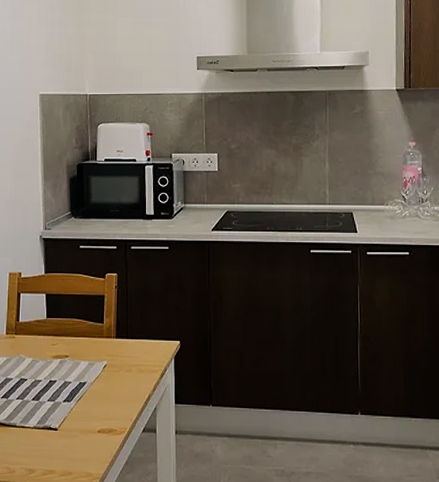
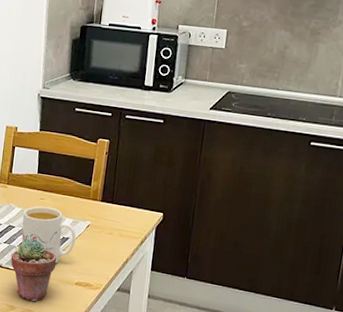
potted succulent: none [25,389,76,461] -> present [11,238,57,302]
mug: none [34,352,94,413] -> present [21,206,76,264]

